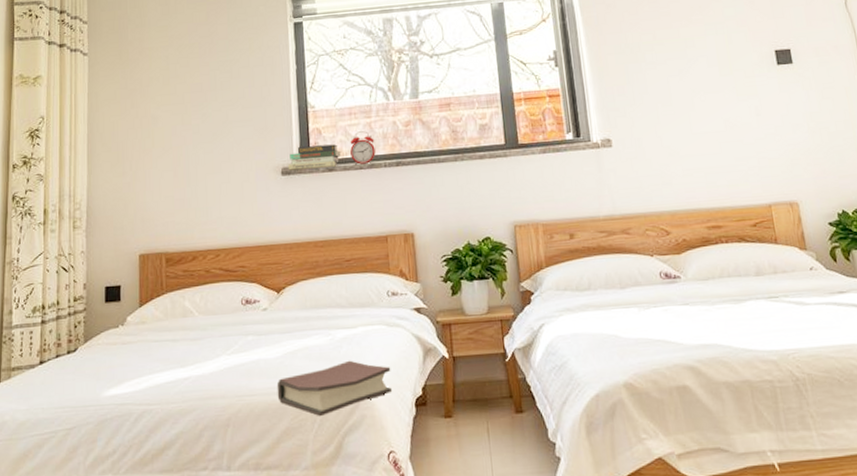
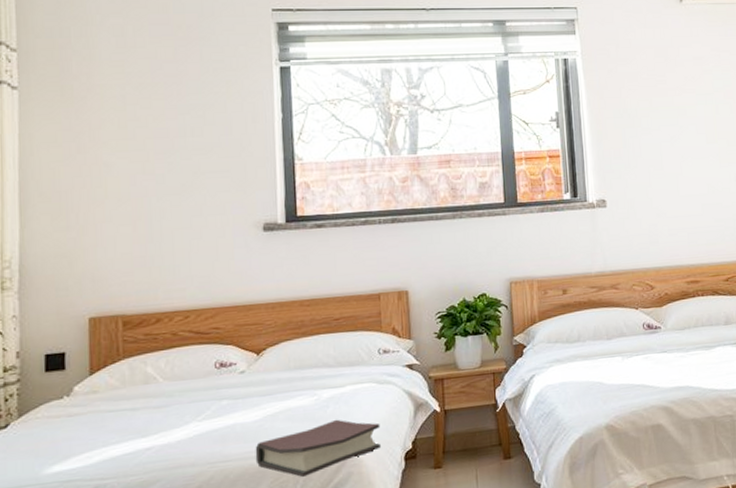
books: present [287,144,342,171] -> none [270,199,332,227]
alarm clock: present [350,131,376,166] -> none [341,186,370,222]

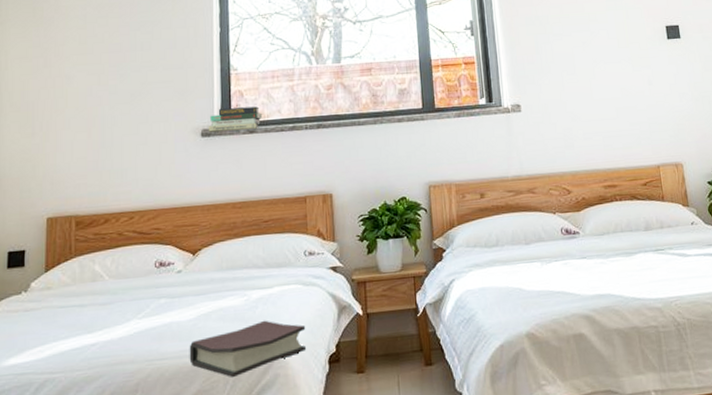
books: none [270,199,332,227] -> present [208,106,263,133]

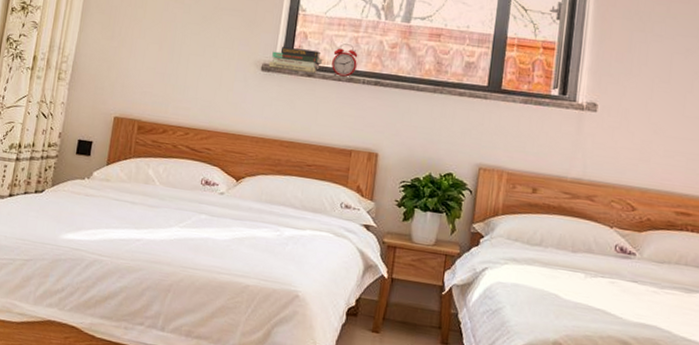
hardback book: present [189,320,307,378] -> none [218,258,330,304]
alarm clock: none [272,94,297,128] -> present [331,43,358,79]

